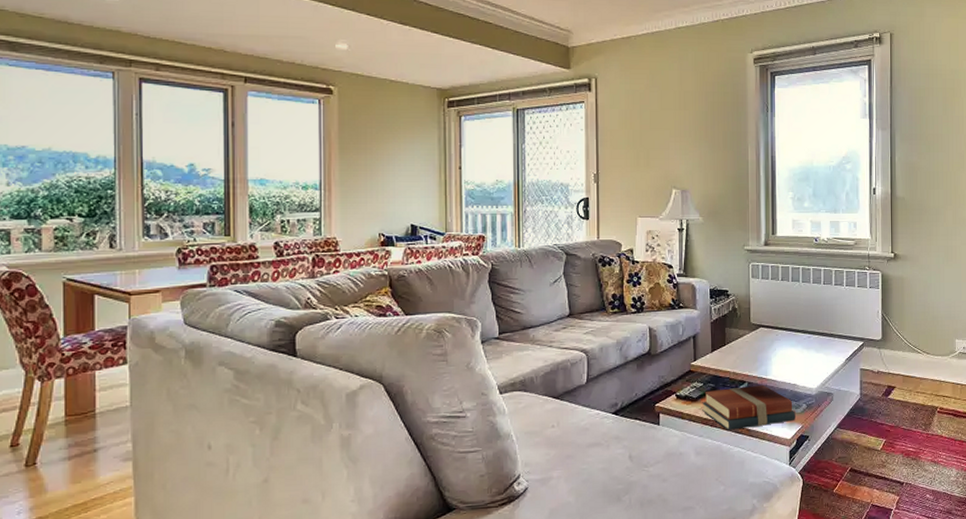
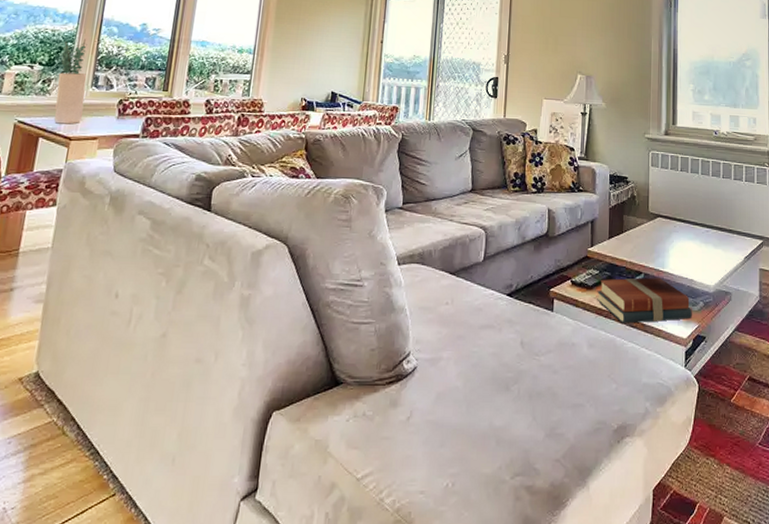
vase: none [103,185,140,279] -> present [54,39,88,124]

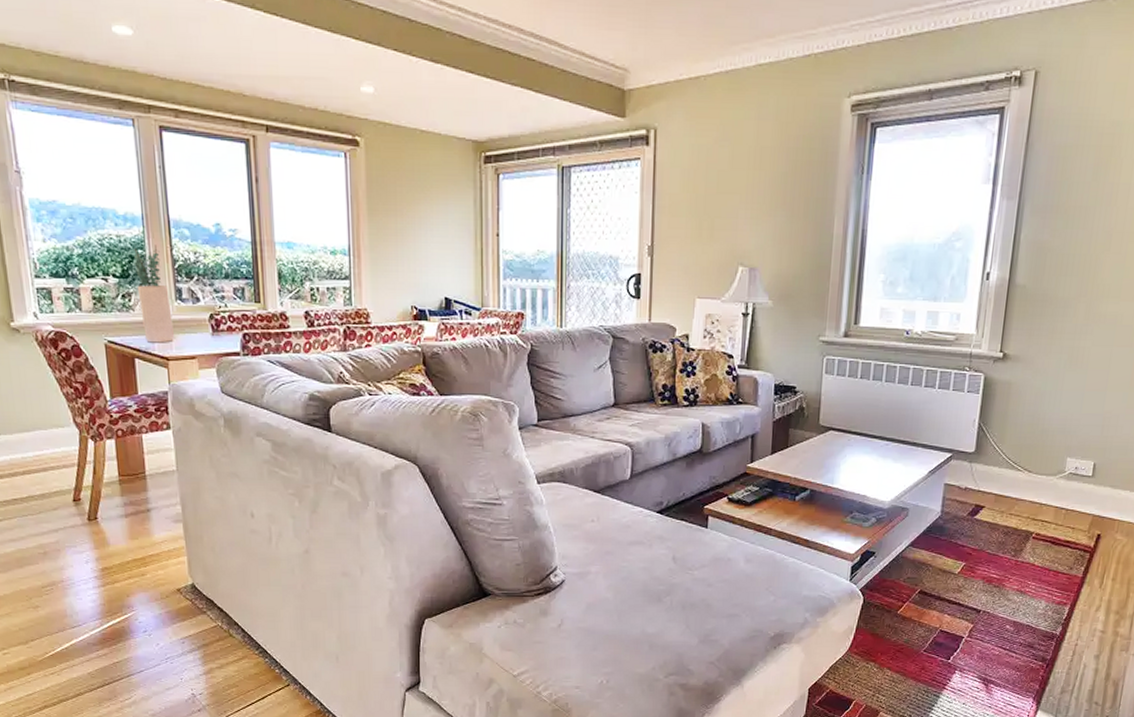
books: present [597,277,692,324] -> none [756,494,862,539]

